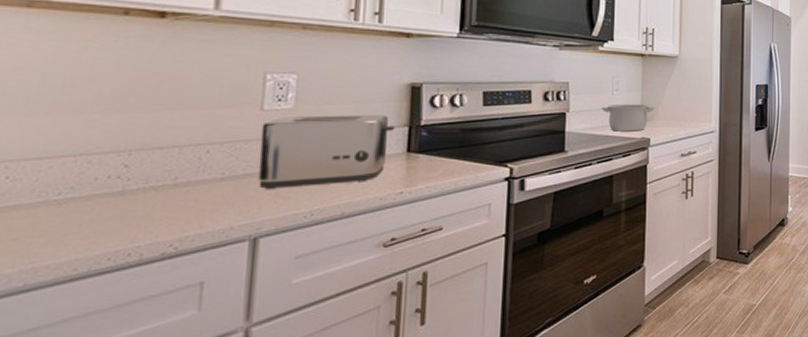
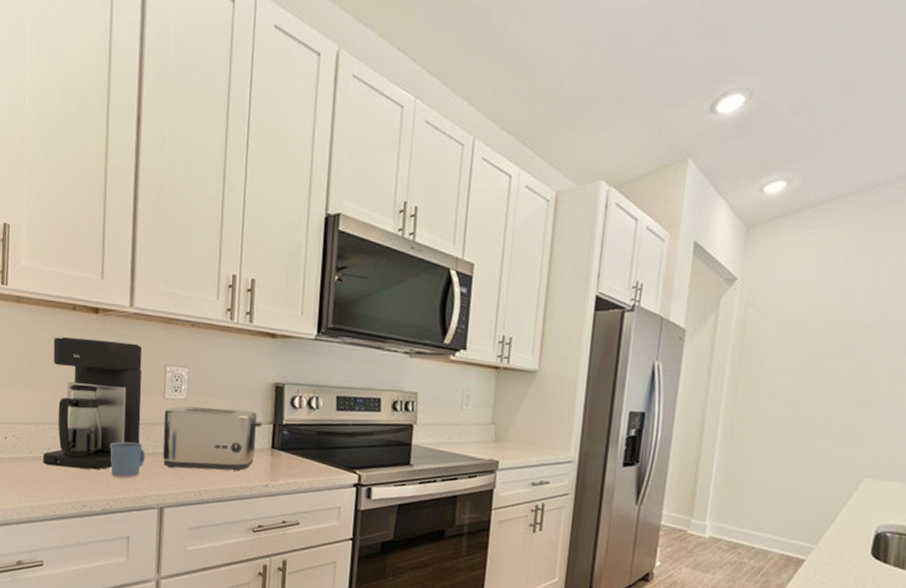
coffee maker: none [59,47,232,210] -> present [42,337,143,470]
mug: none [176,164,233,211] -> present [110,441,146,479]
cooking pot: present [602,104,655,132] -> none [450,420,506,452]

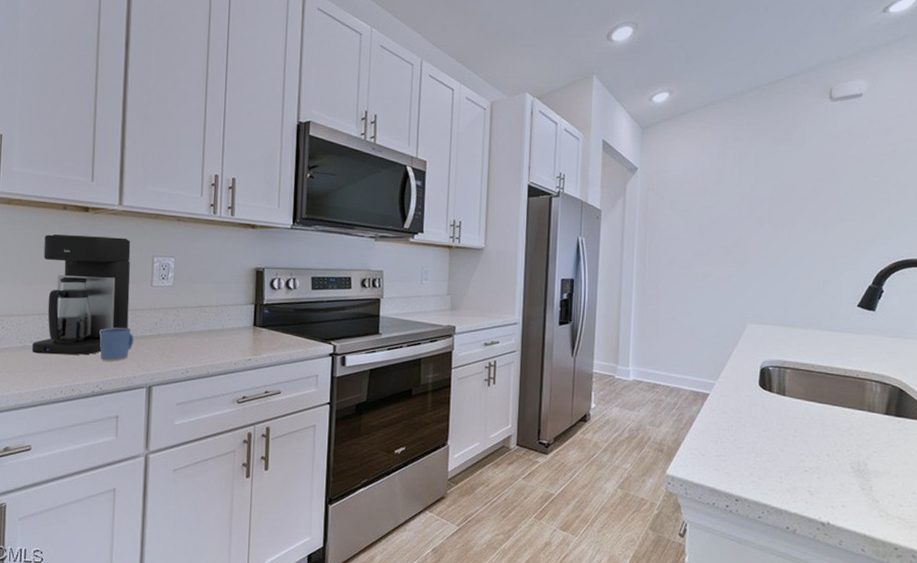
toaster: present [162,406,262,472] -> none [150,291,245,350]

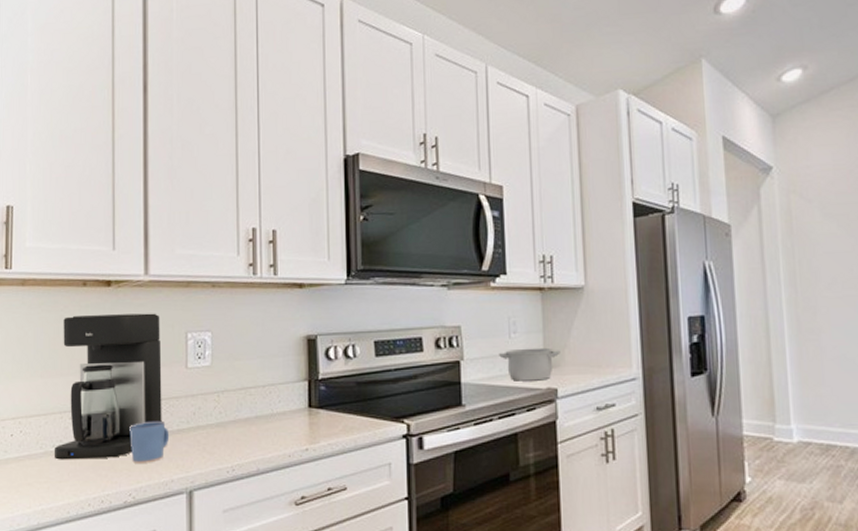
cooking pot: none [412,292,461,319] -> present [499,347,560,381]

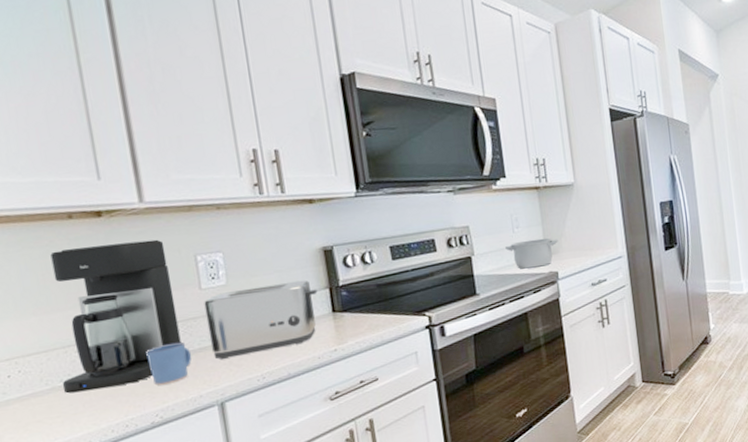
toaster: none [188,369,296,445] -> present [204,280,318,361]

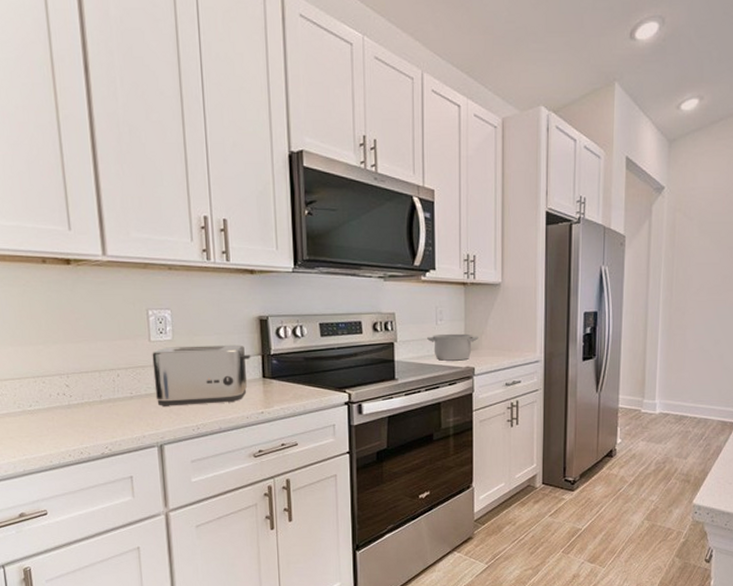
coffee maker: present [50,239,181,394] -> none [26,291,130,418]
mug: present [146,341,192,386] -> none [101,386,139,422]

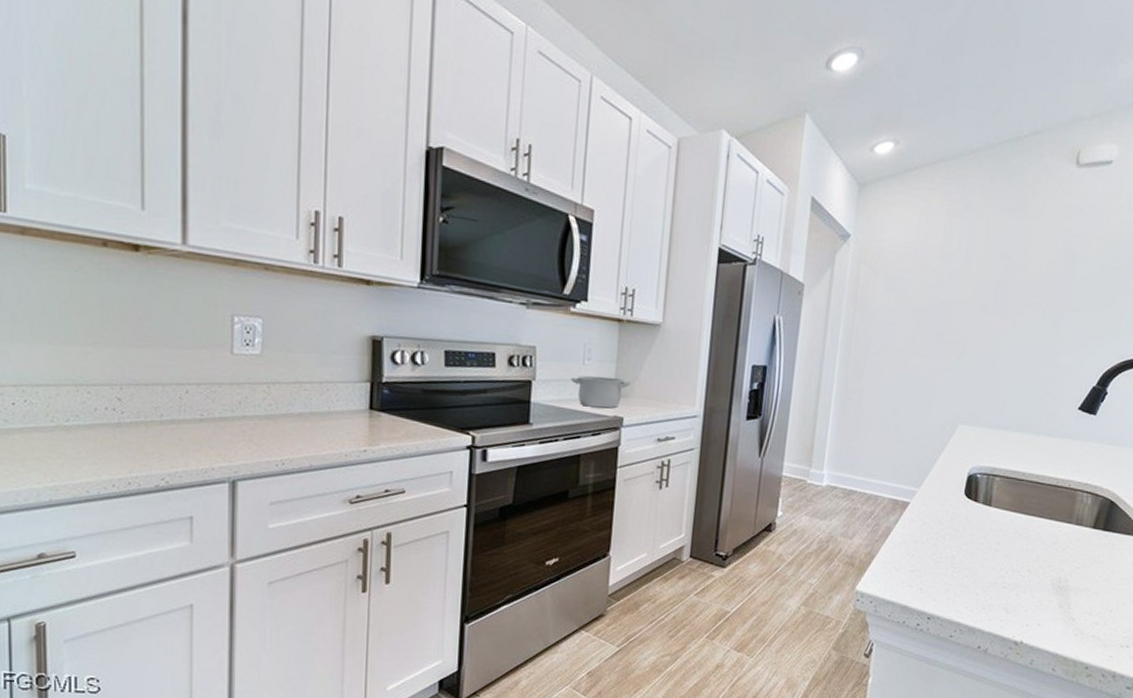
toaster: present [152,344,251,408] -> none [232,362,358,437]

